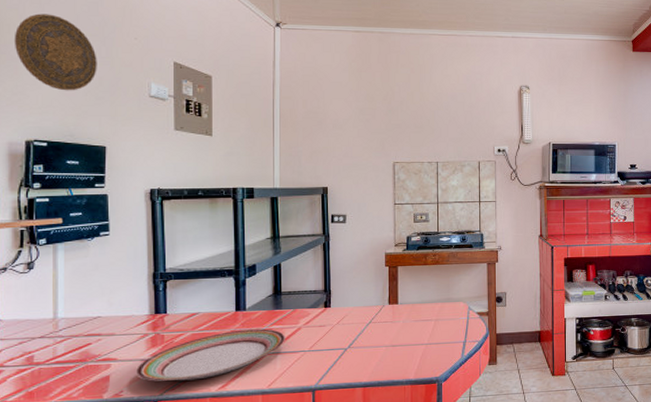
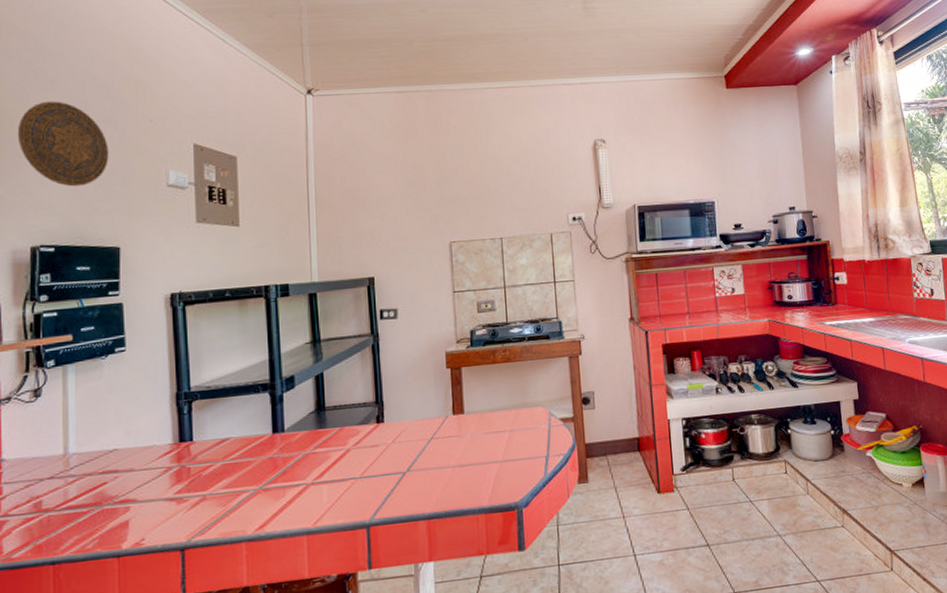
plate: present [135,328,285,381] -> none [158,453,332,525]

